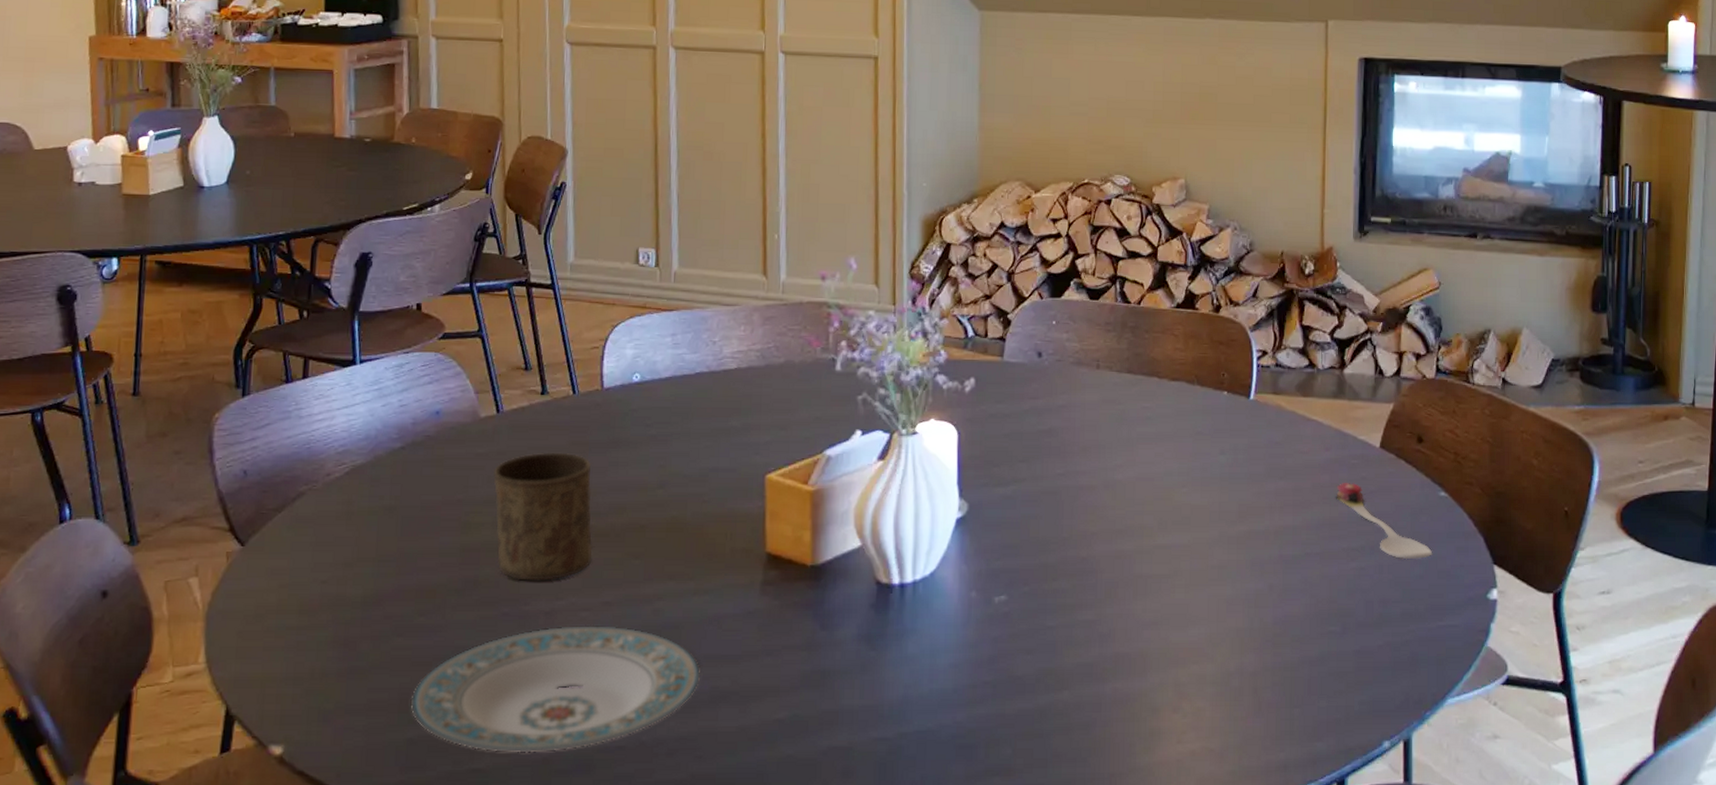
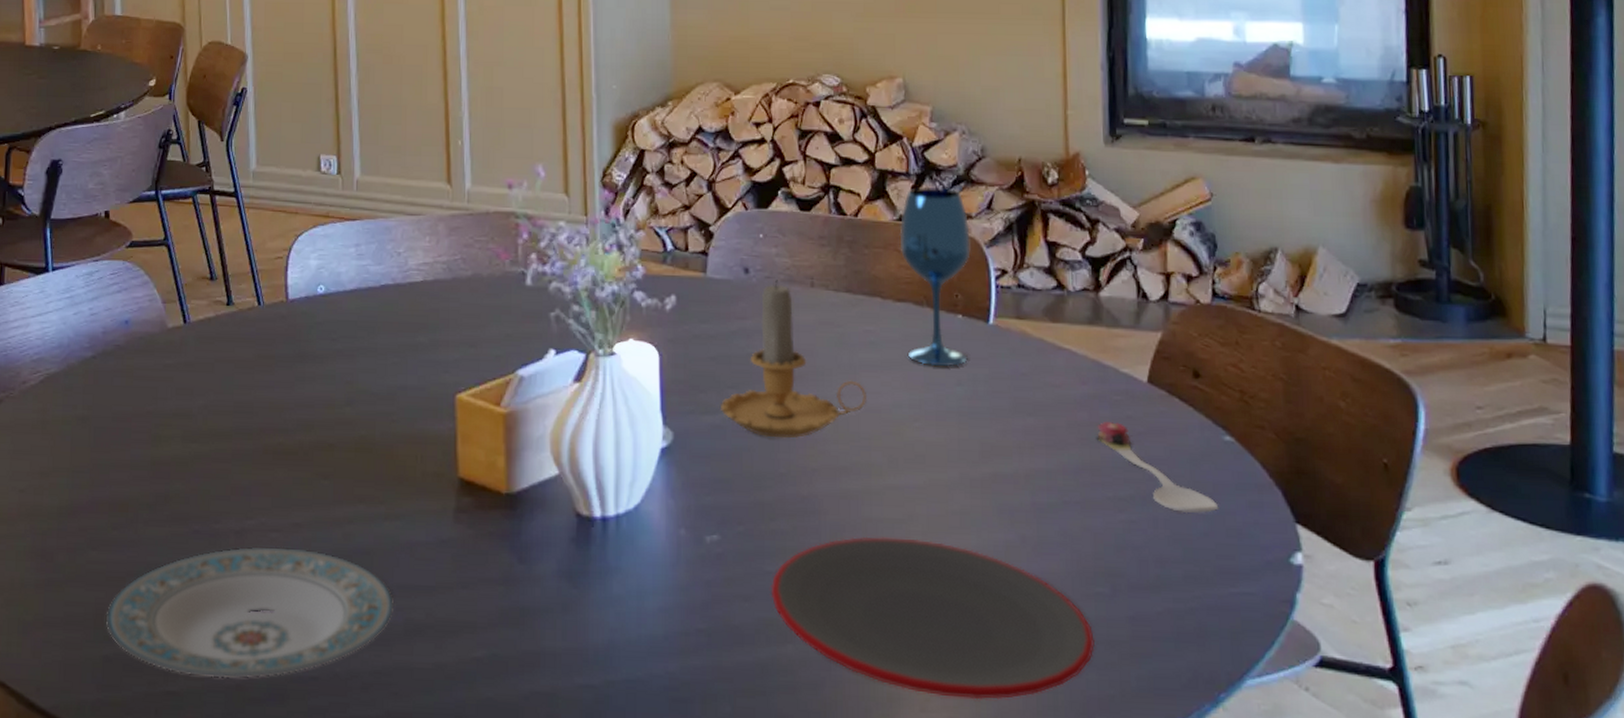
cup: present [492,452,592,581] -> none [181,365,281,499]
candle: none [1012,363,1143,506] -> present [721,280,868,439]
plate: none [1051,591,1327,730] -> present [771,536,1096,700]
wineglass: none [1176,277,1237,438] -> present [899,186,971,367]

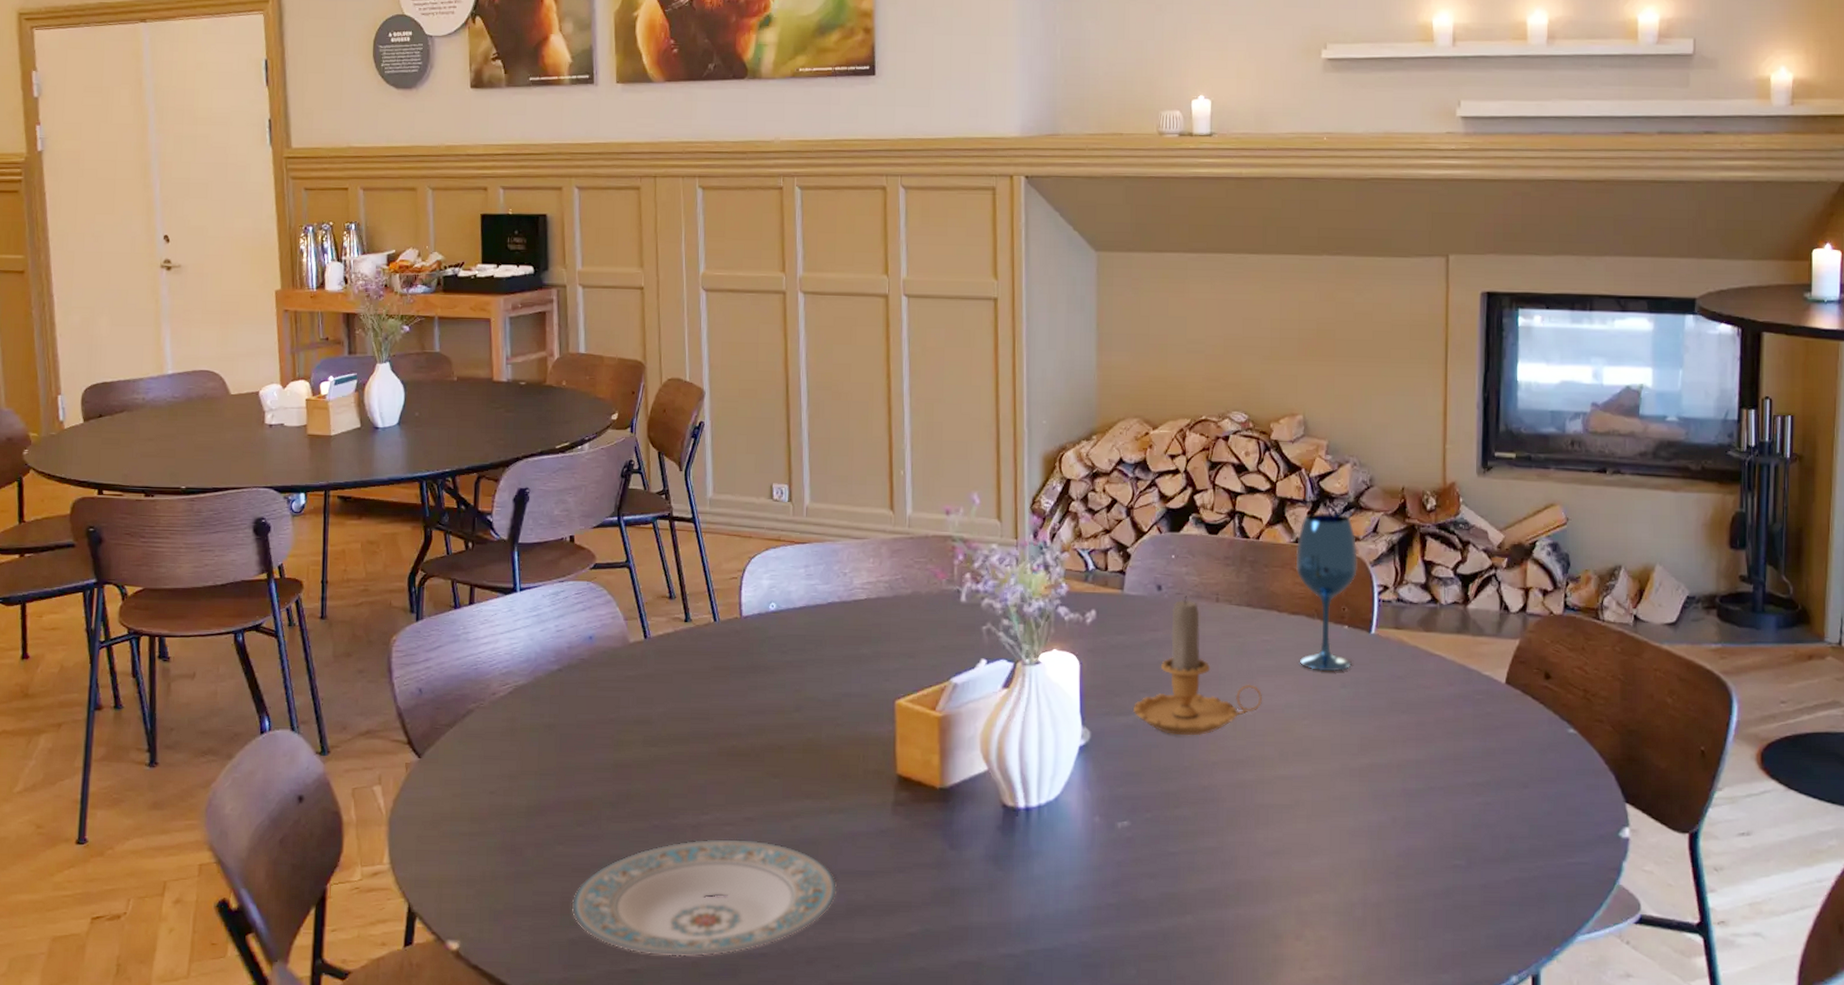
plate: present [771,536,1096,700] -> none [1173,820,1452,959]
spoon: present [1097,421,1219,514] -> none [1460,717,1562,796]

